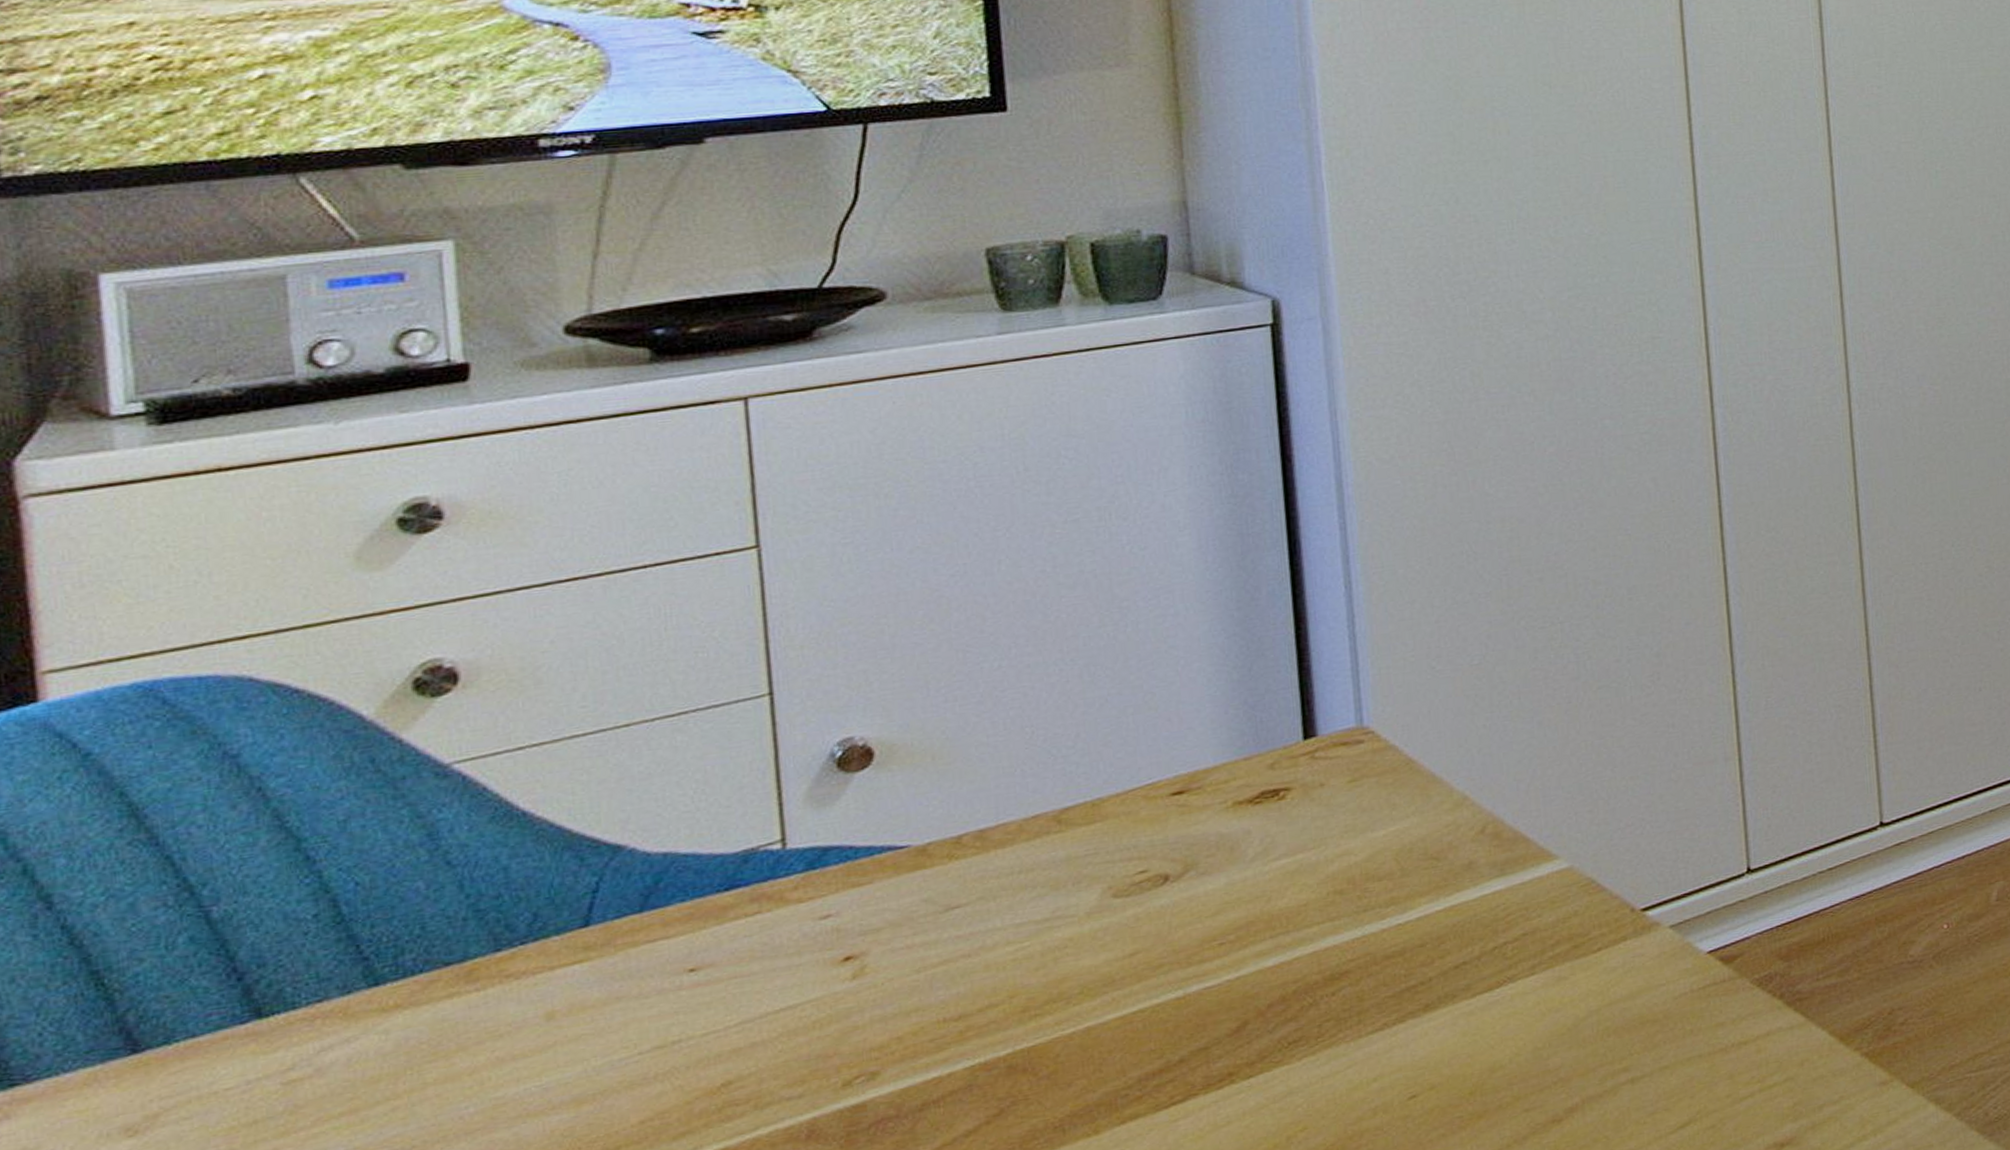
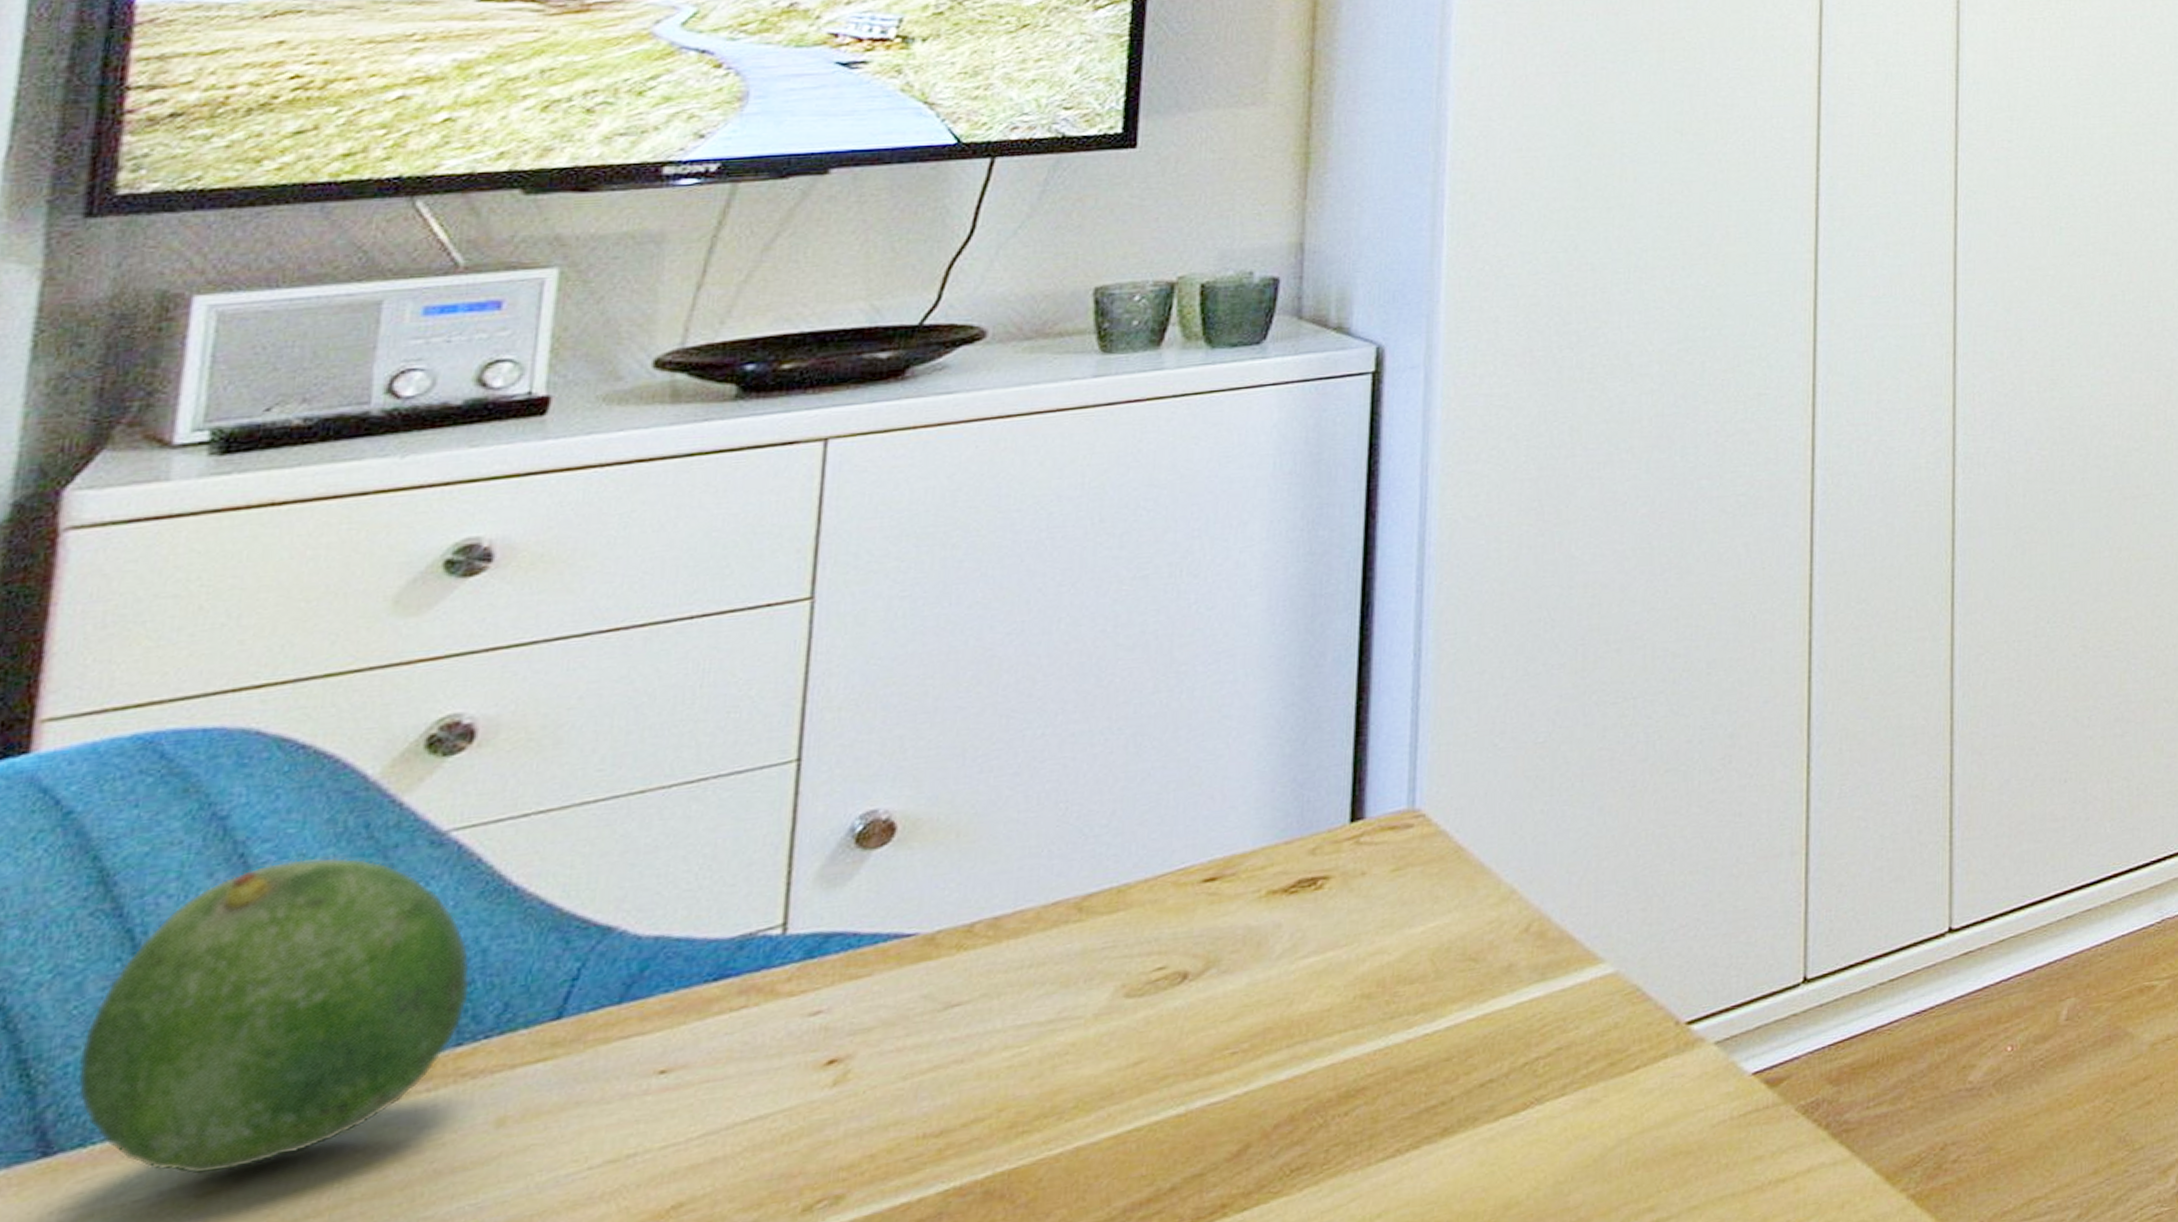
fruit: none [146,789,499,1067] -> present [76,857,471,1176]

